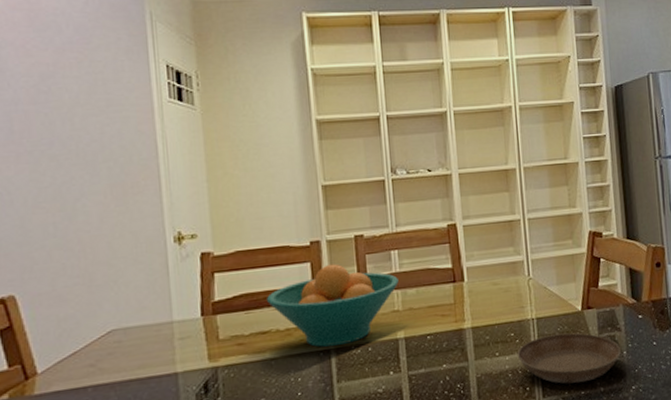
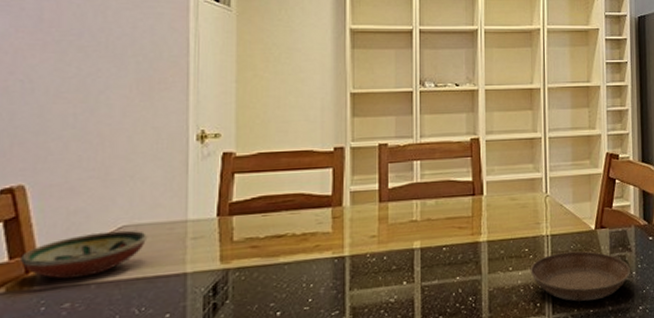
decorative bowl: none [19,334,137,384] -> present [21,230,148,279]
fruit bowl: present [266,263,399,348] -> none [284,171,419,254]

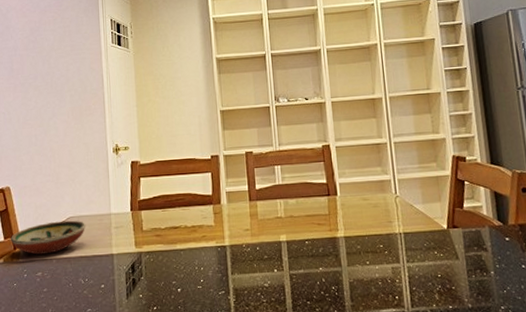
saucer: present [530,251,630,302] -> none [386,249,488,298]

